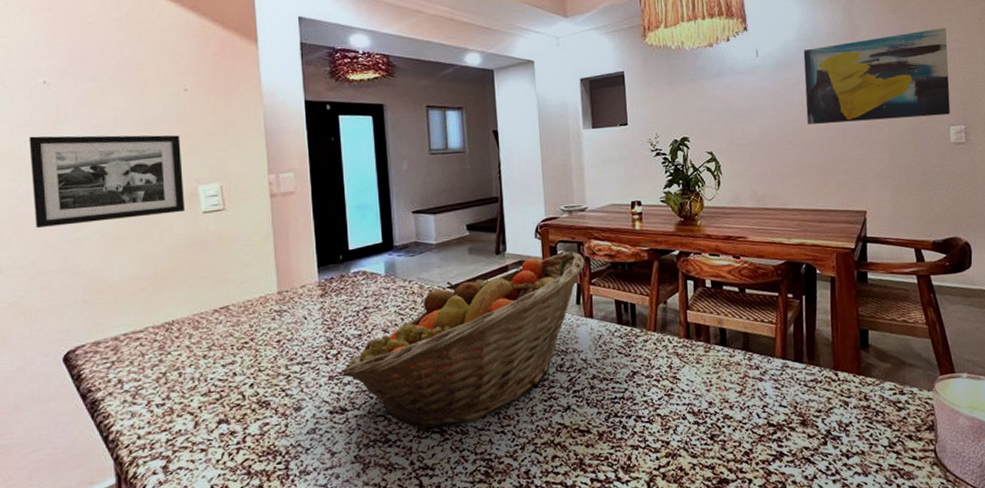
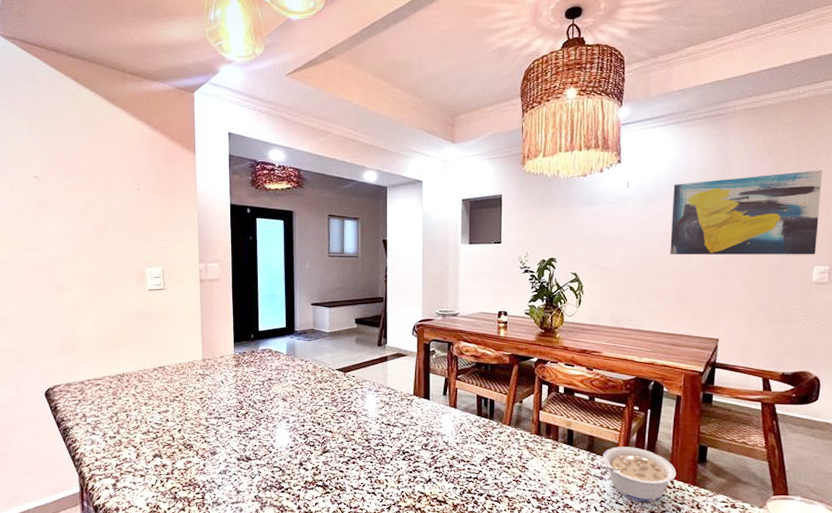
picture frame: present [29,135,186,229] -> none [24,219,136,292]
fruit basket: present [341,251,585,433] -> none [248,350,453,485]
legume: none [757,339,840,401] -> present [599,446,677,502]

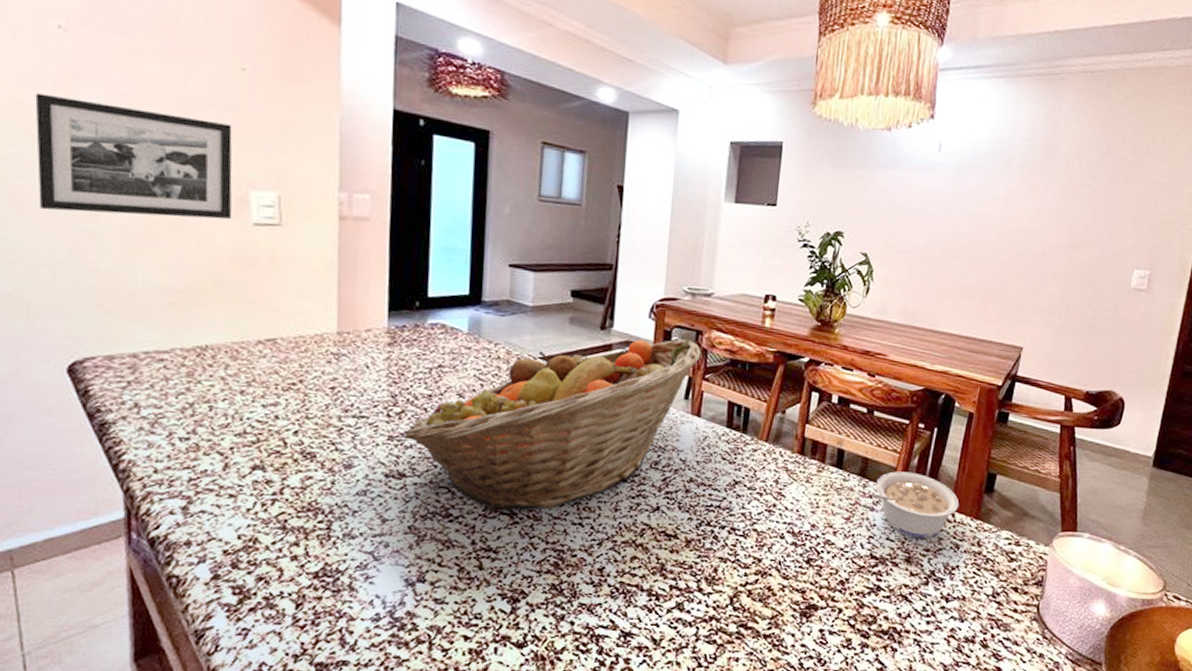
picture frame: none [24,219,136,292] -> present [35,93,233,220]
fruit basket: none [248,350,453,485] -> present [403,339,701,512]
wall art: present [670,170,823,255] -> none [979,153,1157,256]

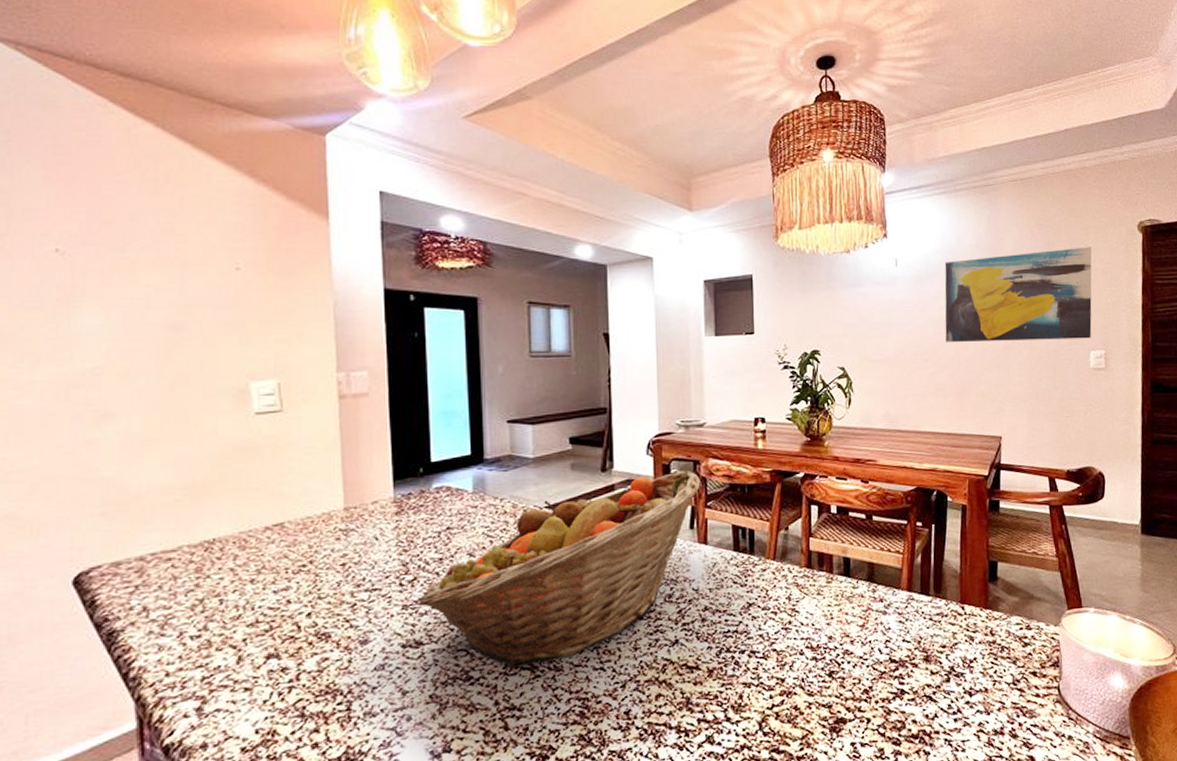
picture frame: present [35,93,233,220] -> none [34,314,234,426]
legume: present [871,471,959,538] -> none [881,570,967,636]
wall art: none [979,153,1157,256] -> present [945,247,1092,342]

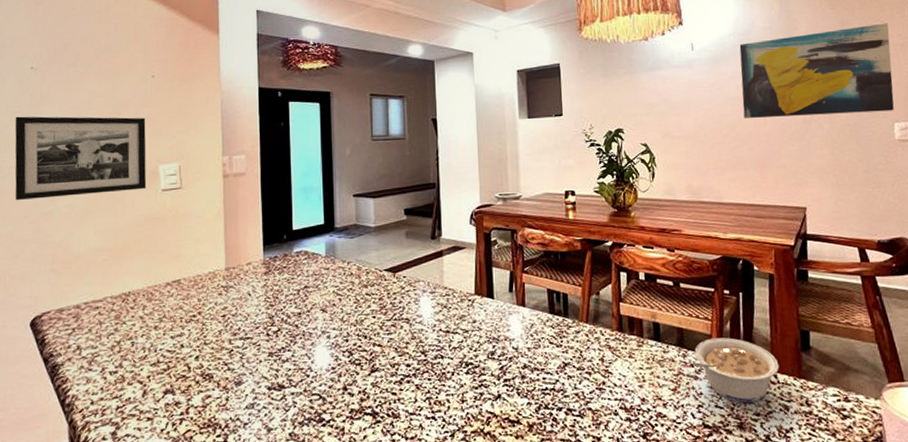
picture frame: none [34,314,234,426] -> present [15,116,147,201]
fruit basket: present [417,470,701,669] -> none [280,238,518,414]
legume: none [881,570,967,636] -> present [691,337,780,403]

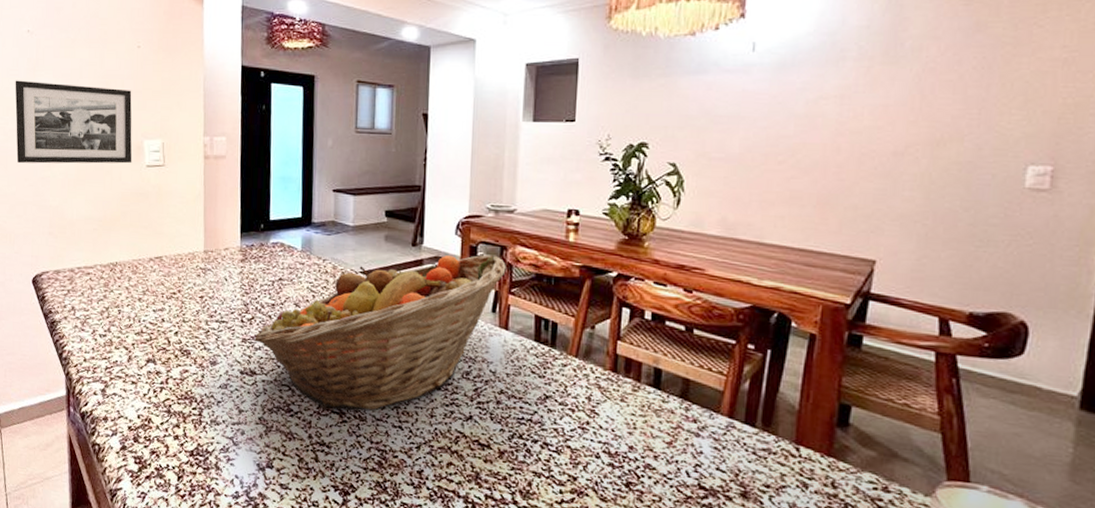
fruit basket: none [280,238,518,414] -> present [253,254,506,411]
legume: present [691,337,780,403] -> none [695,395,805,473]
wall art: present [739,23,894,118] -> none [810,28,1051,150]

